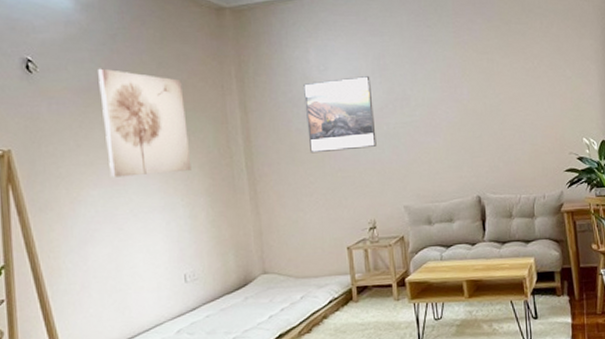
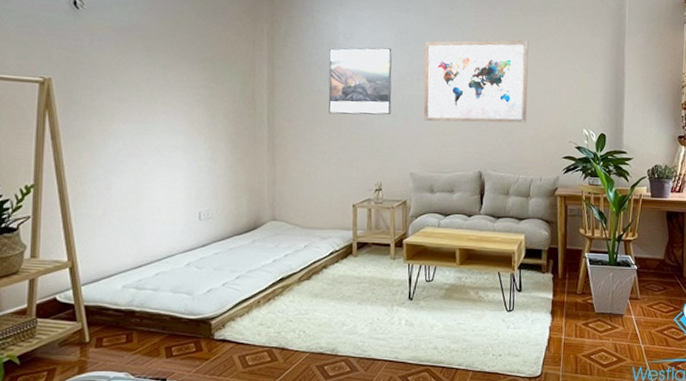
wall art: present [98,68,192,177] -> none [139,12,218,117]
wall art: none [404,51,522,149] -> present [423,40,529,123]

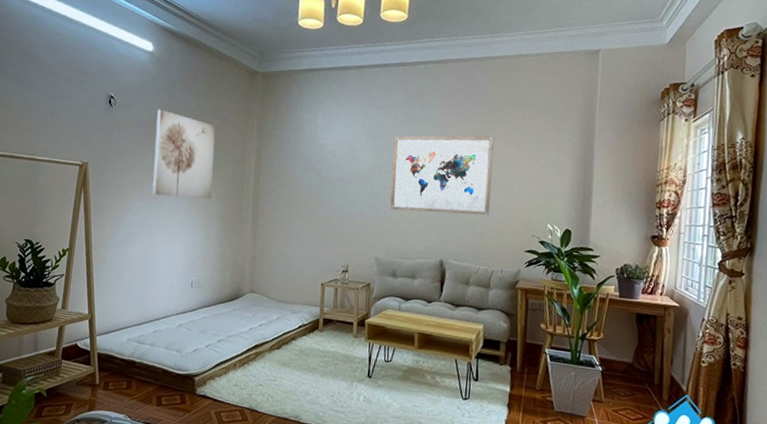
wall art: none [139,12,218,117] -> present [152,109,216,199]
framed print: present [328,47,392,115] -> none [305,141,364,203]

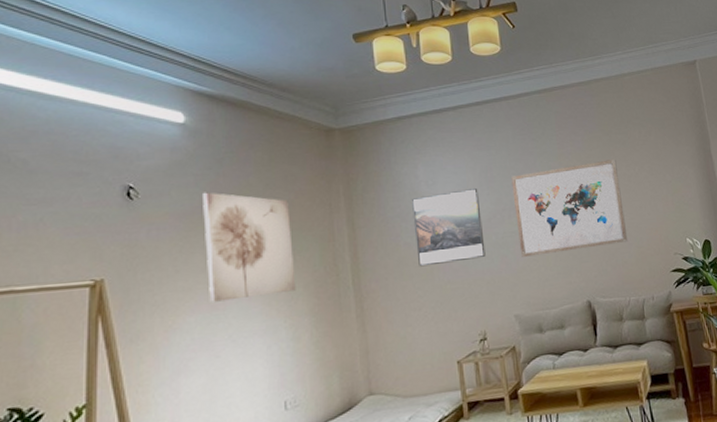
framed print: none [305,141,364,203] -> present [412,188,486,267]

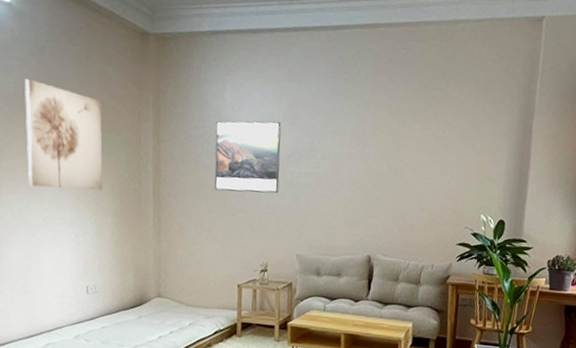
wall art: present [511,159,628,257] -> none [312,115,428,206]

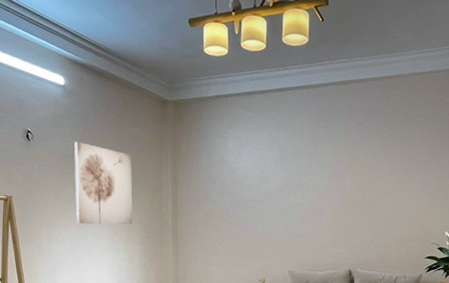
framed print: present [214,120,282,194] -> none [220,163,273,221]

